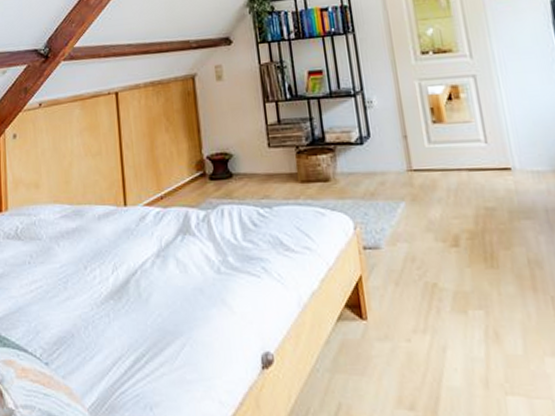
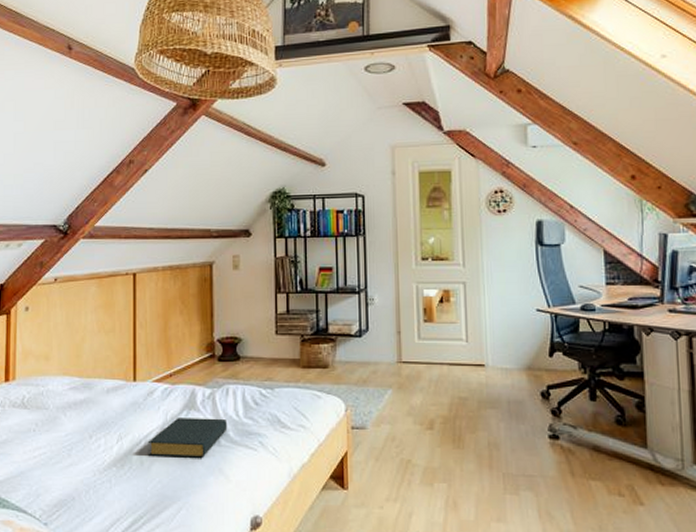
hardback book: none [145,242,226,288] -> present [149,418,228,458]

